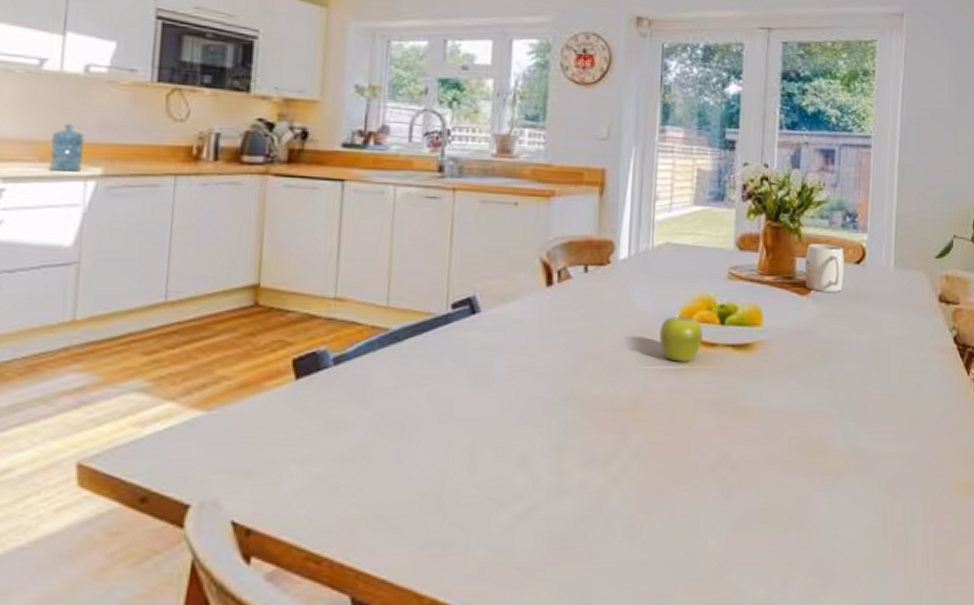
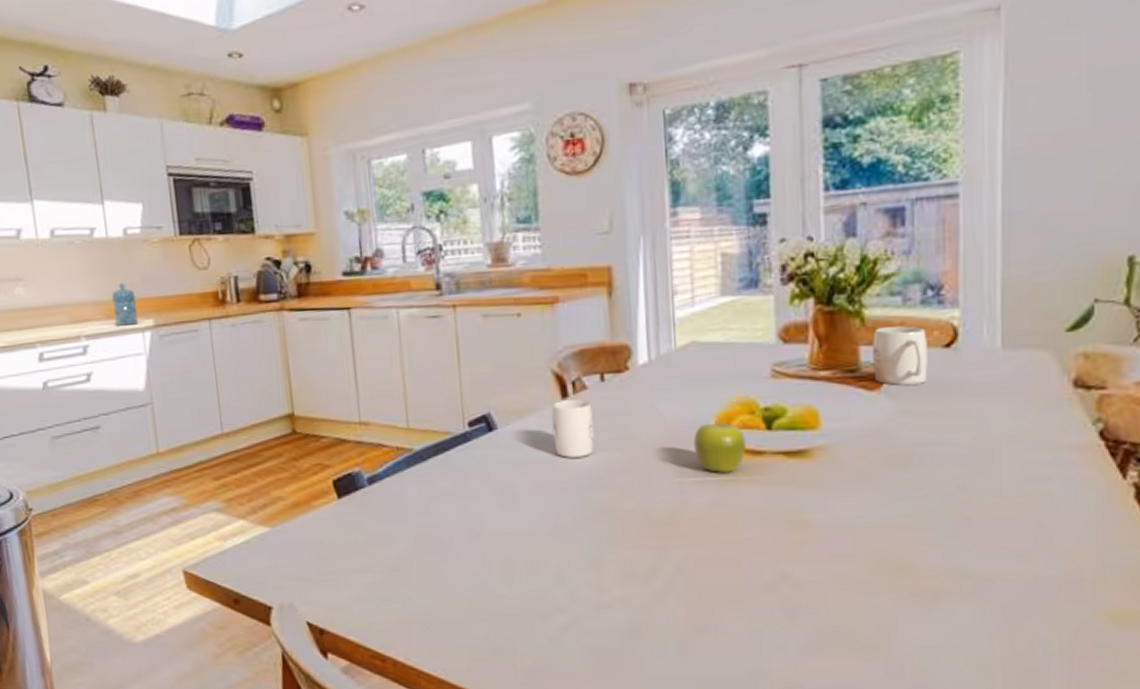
mug: none [533,288,574,343] -> present [551,400,594,458]

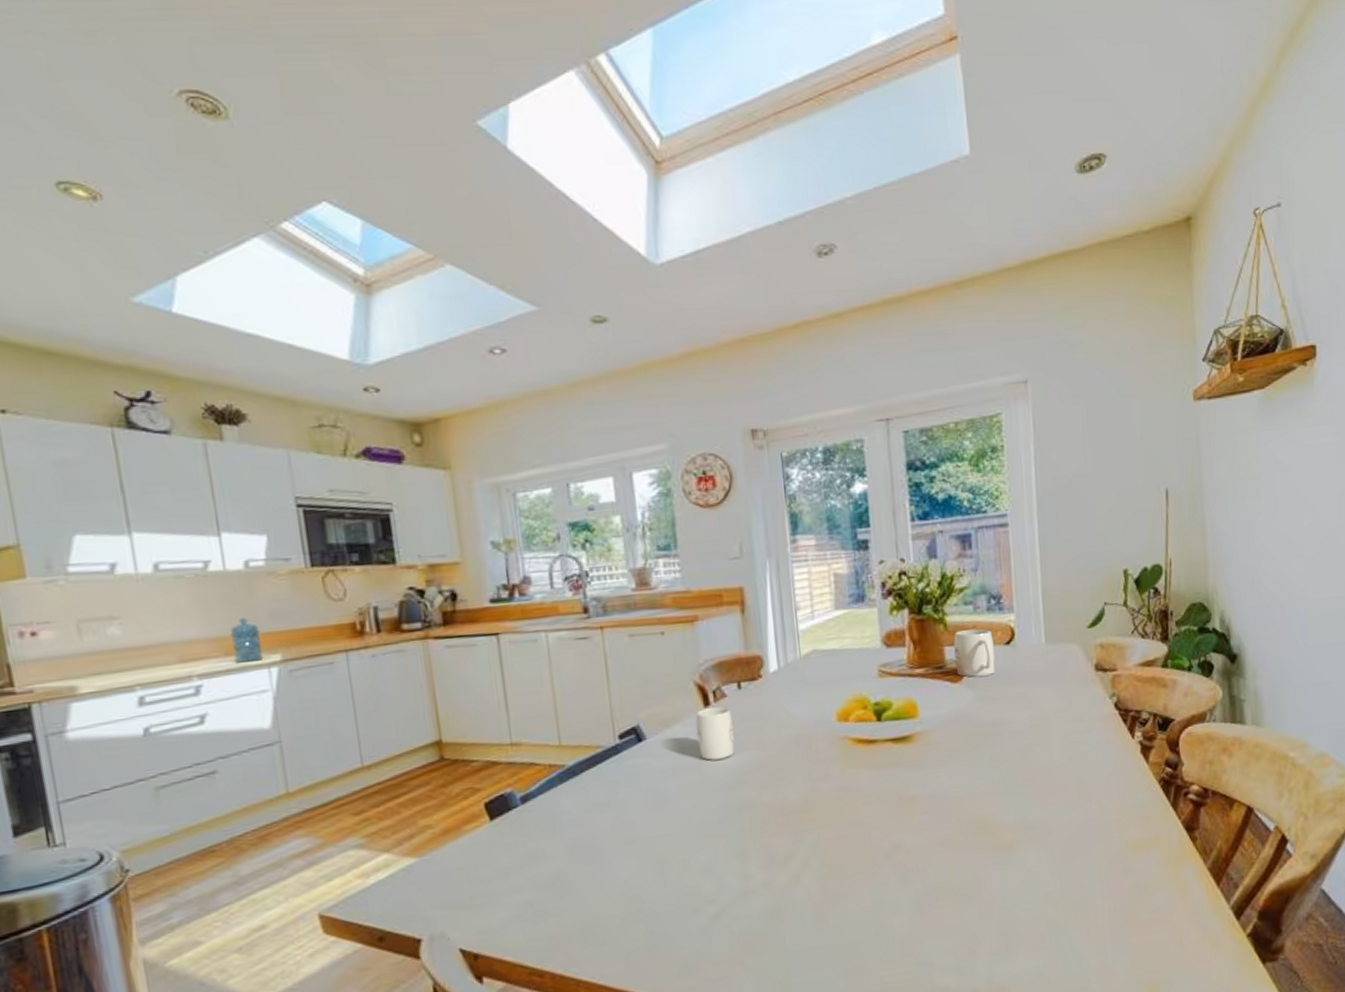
fruit: present [693,421,746,473] -> none [818,717,862,762]

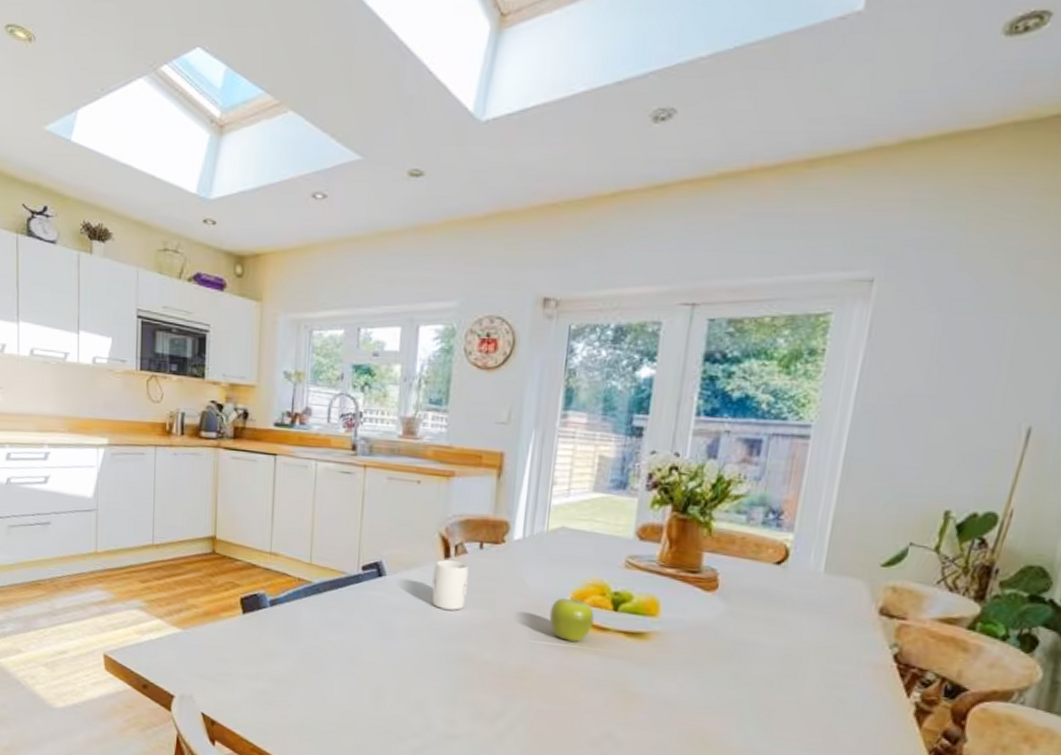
canister: present [230,618,263,663] -> none [74,404,96,441]
fruit: none [818,717,862,762] -> present [549,597,594,642]
mug: present [954,629,996,678] -> none [711,539,763,593]

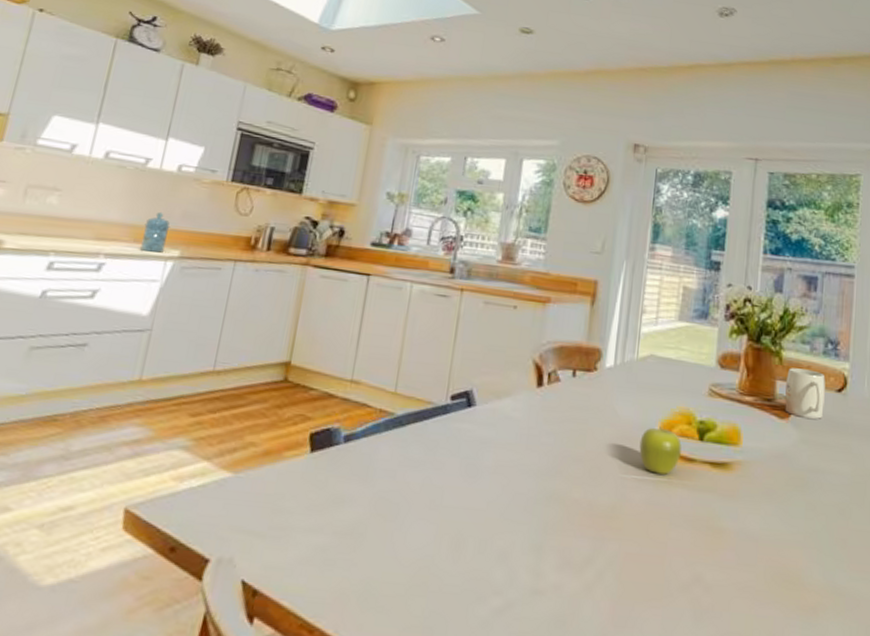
canister: none [74,404,96,441] -> present [140,212,170,253]
mug: present [432,560,469,611] -> none [522,388,562,443]
mug: none [711,539,763,593] -> present [785,367,826,420]

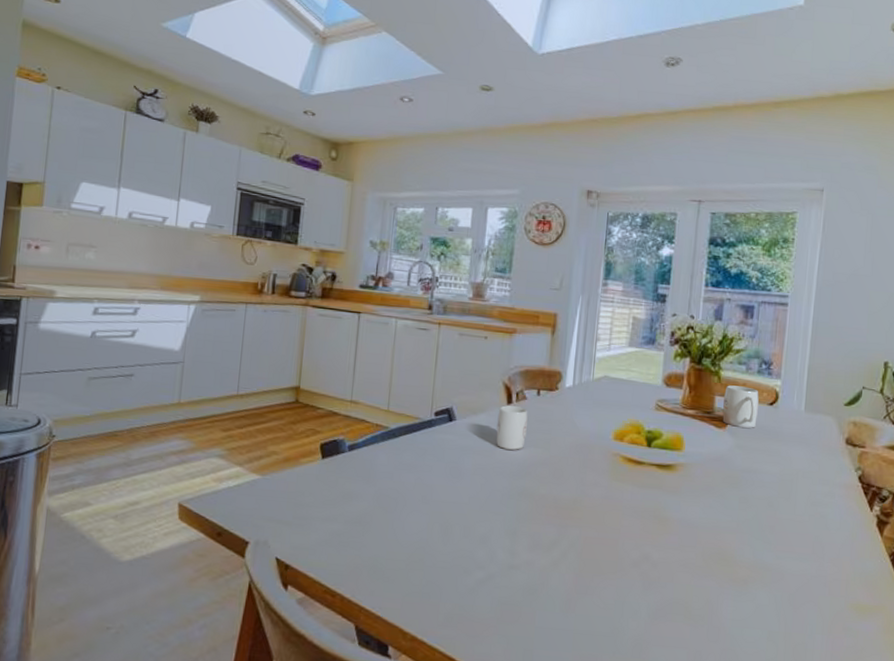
canister: present [140,212,170,253] -> none [167,264,190,298]
mug: none [522,388,562,443] -> present [496,405,528,450]
fruit: present [639,426,682,475] -> none [595,435,632,475]

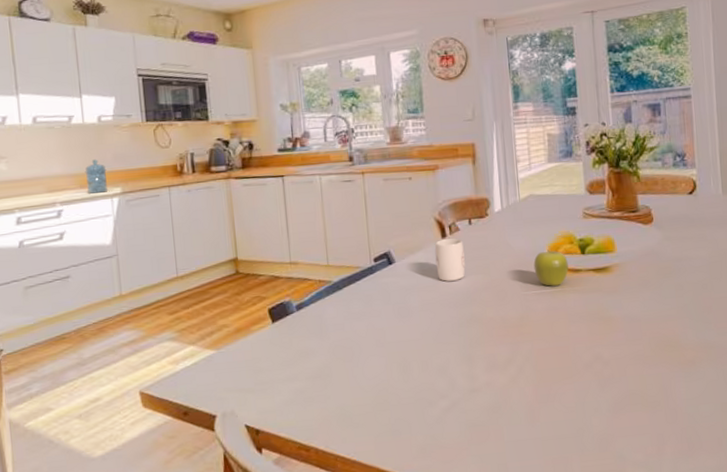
canister: none [167,264,190,298] -> present [85,159,108,194]
fruit: none [595,435,632,475] -> present [533,249,569,287]
mug: present [722,385,760,429] -> none [645,181,680,221]

